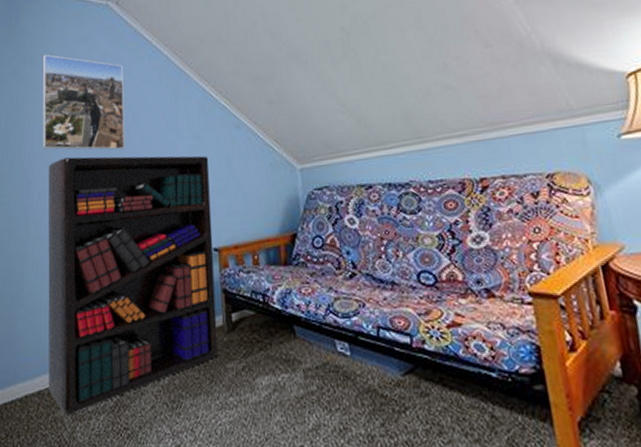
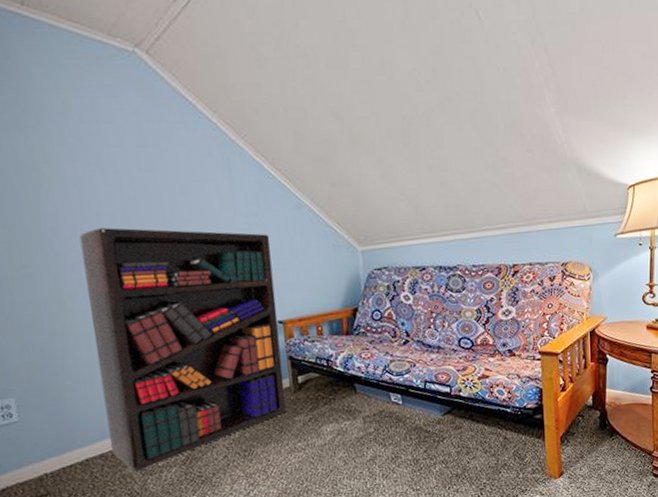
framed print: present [42,54,126,150] -> none [52,104,174,223]

